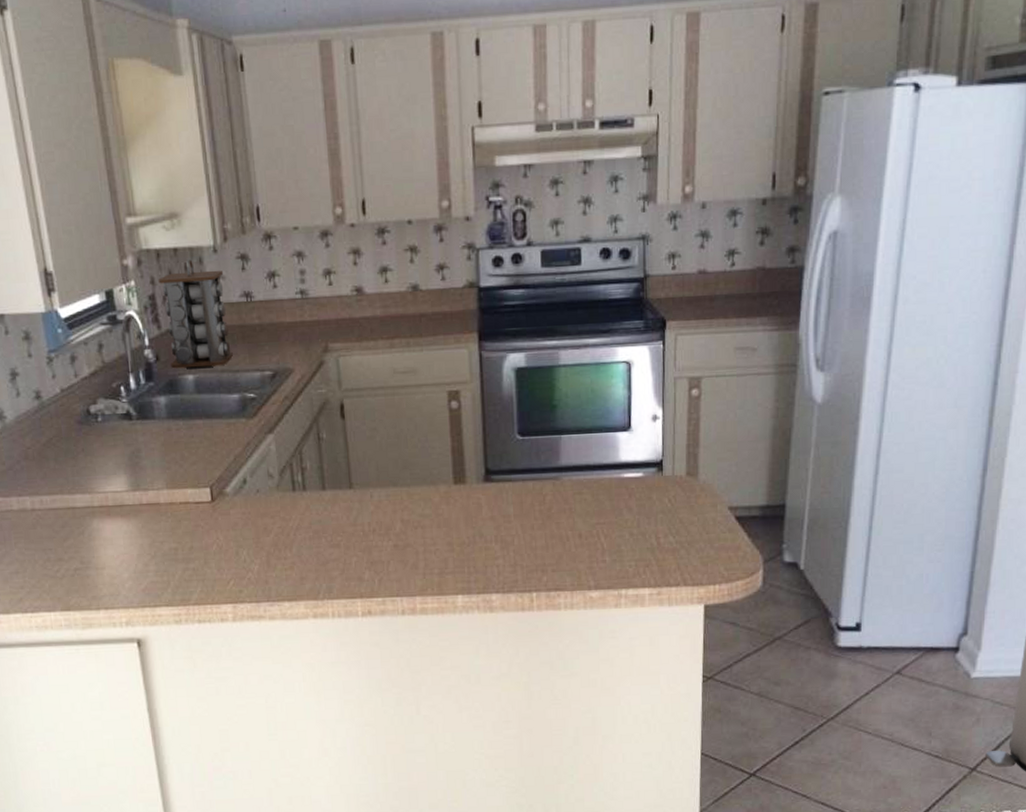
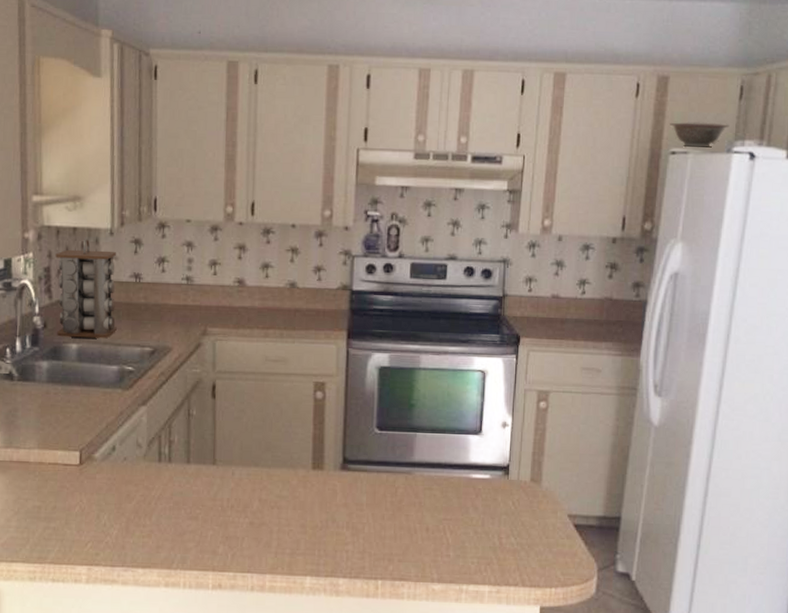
decorative bowl: none [821,52,890,85] -> present [670,122,729,148]

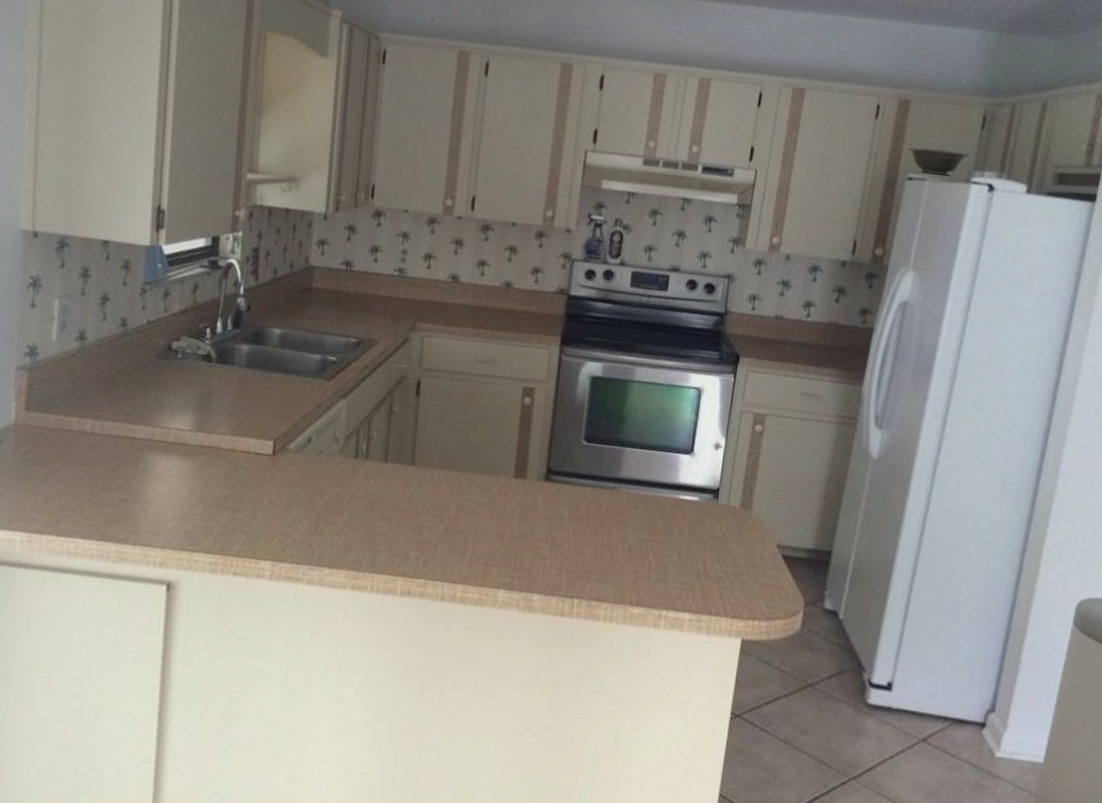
spice rack: present [55,238,117,339] -> none [260,220,329,326]

